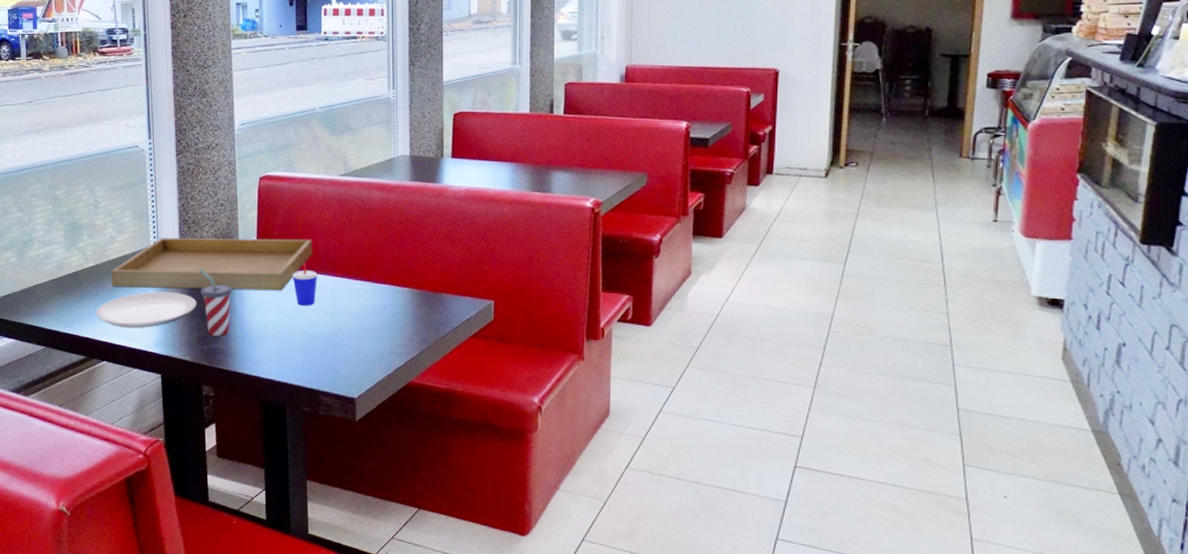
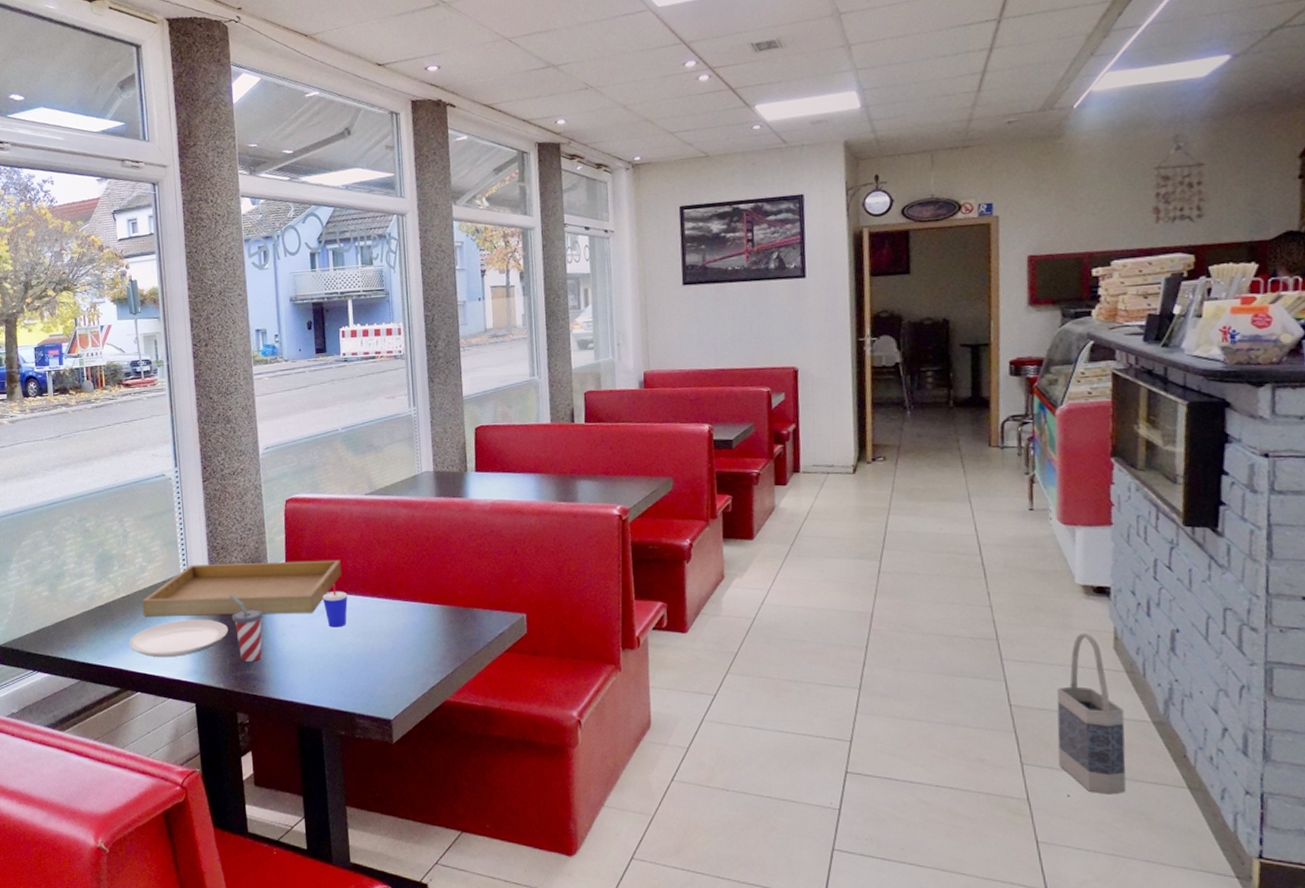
bag: none [999,343,1066,498] -> present [1056,633,1126,795]

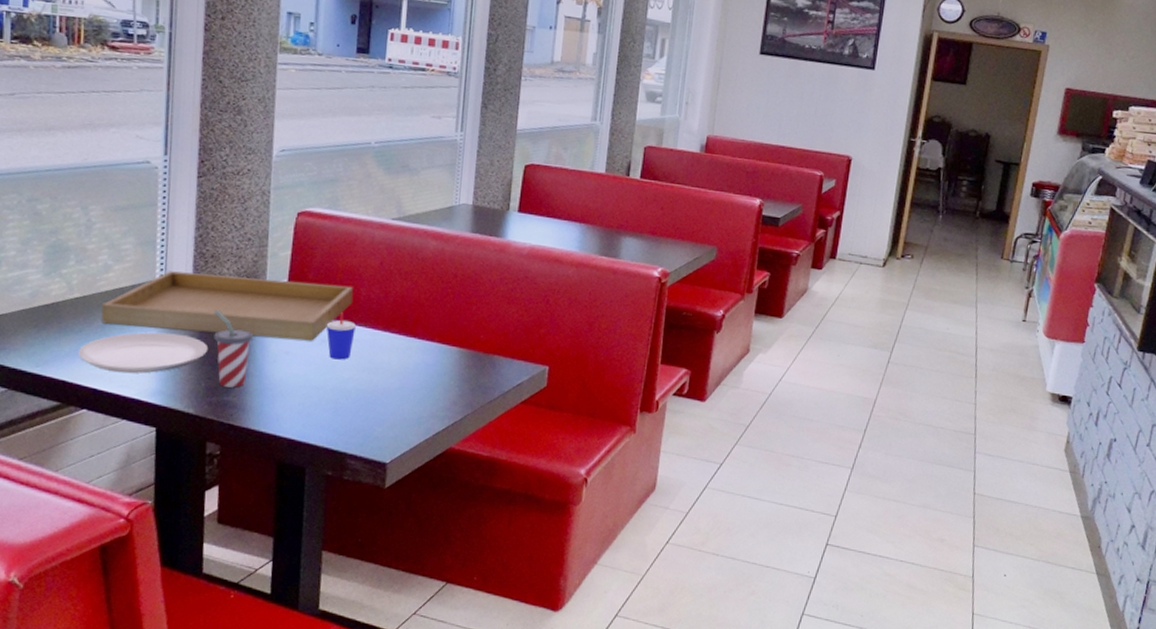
bag: present [1056,633,1126,795] -> none [1003,435,1062,576]

